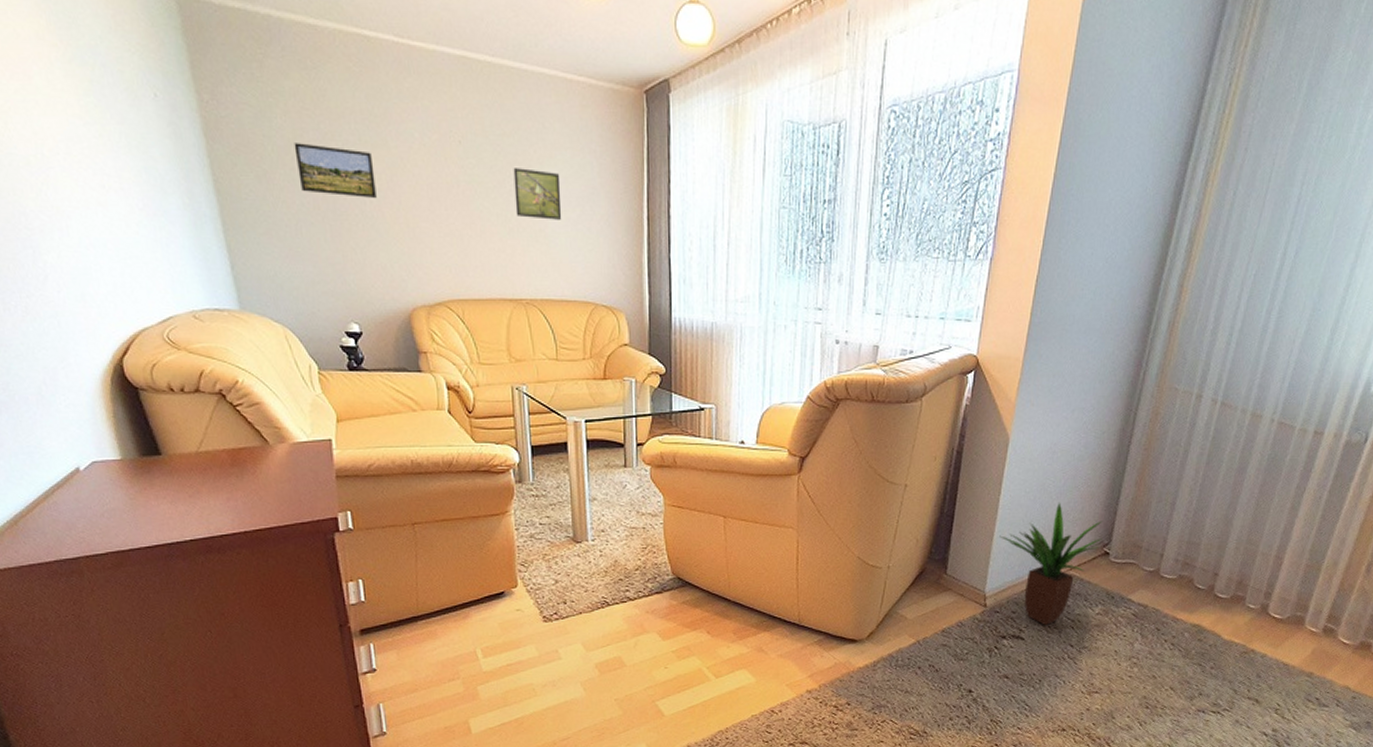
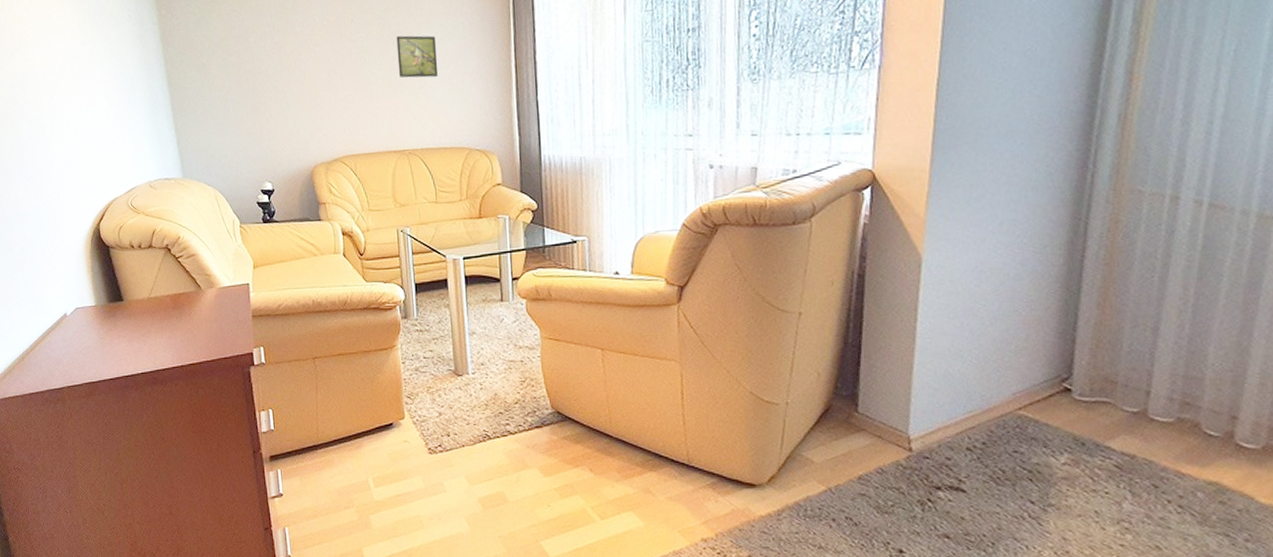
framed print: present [294,143,377,199] -> none [225,38,286,77]
potted plant: present [999,502,1103,626] -> none [920,329,1060,477]

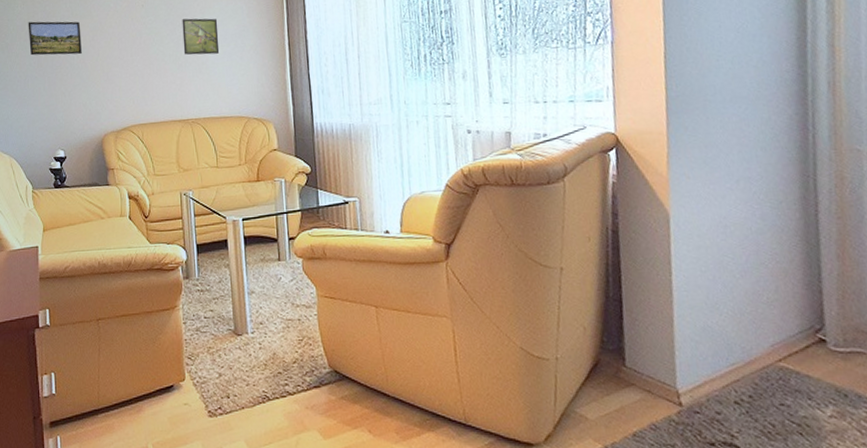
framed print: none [225,38,286,77] -> present [28,21,82,56]

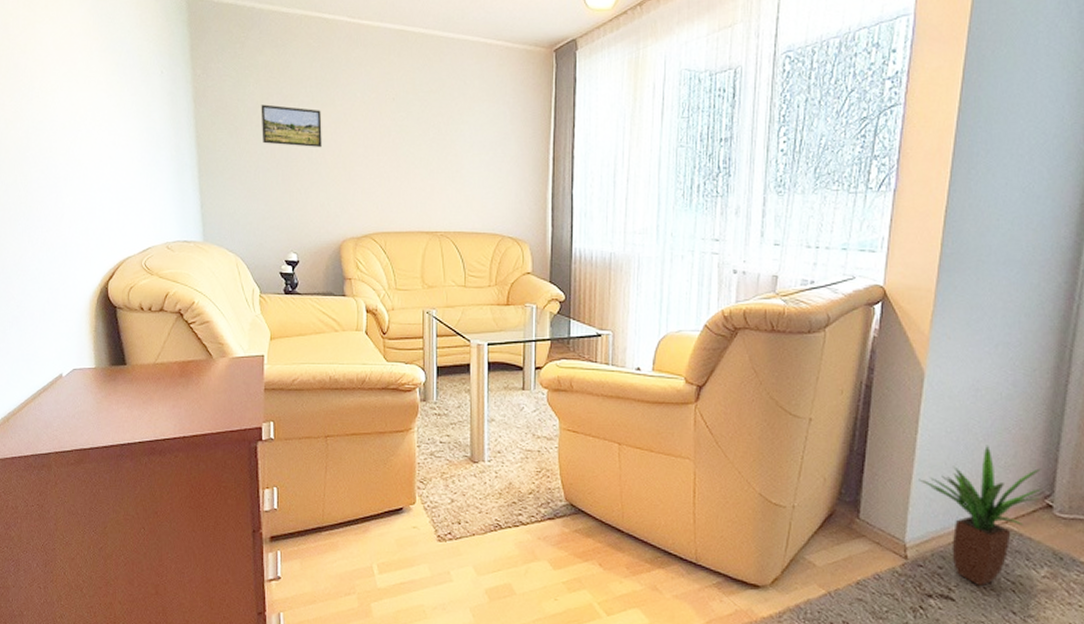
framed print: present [182,18,220,55] -> none [436,119,477,162]
potted plant: none [680,281,812,431] -> present [919,445,1043,587]

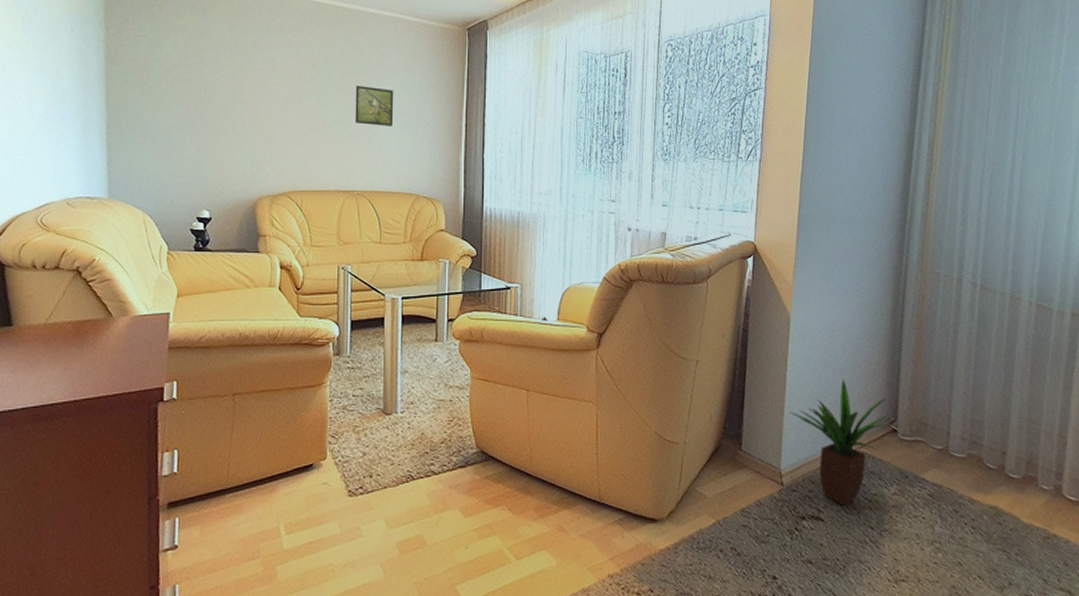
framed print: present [261,104,322,148] -> none [177,65,241,109]
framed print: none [436,119,477,162] -> present [354,86,394,126]

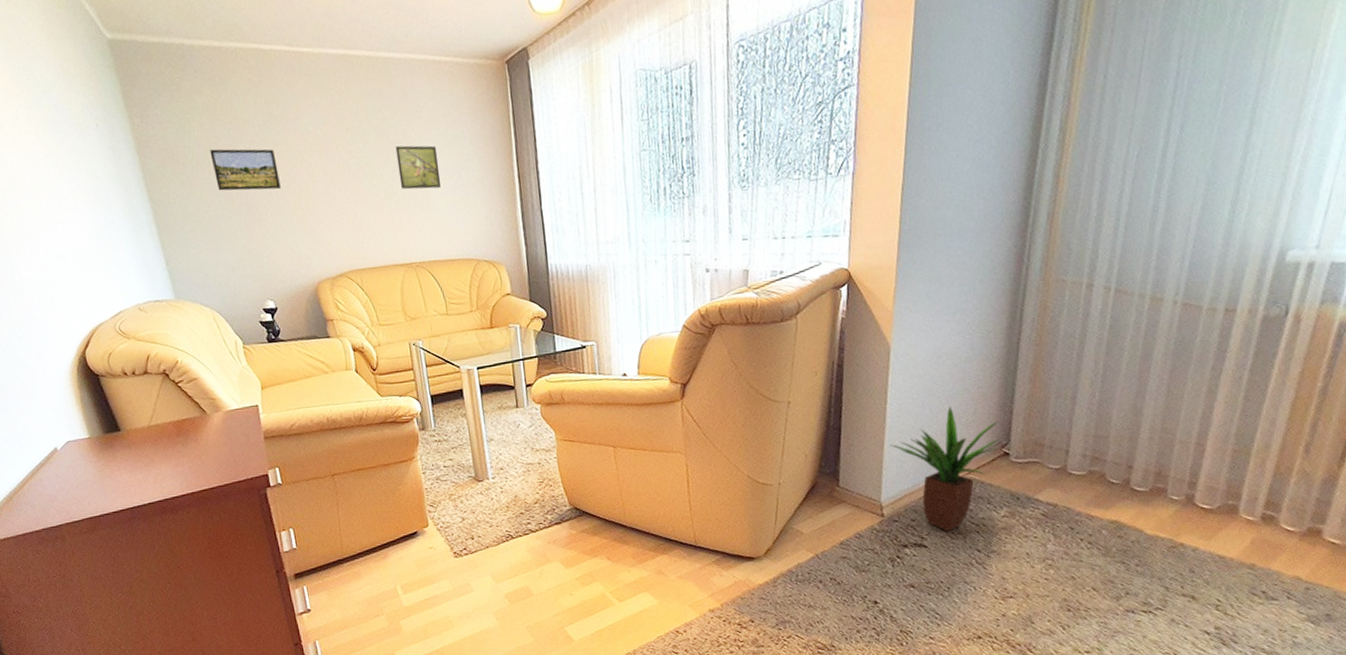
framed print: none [177,65,241,109] -> present [209,148,281,191]

